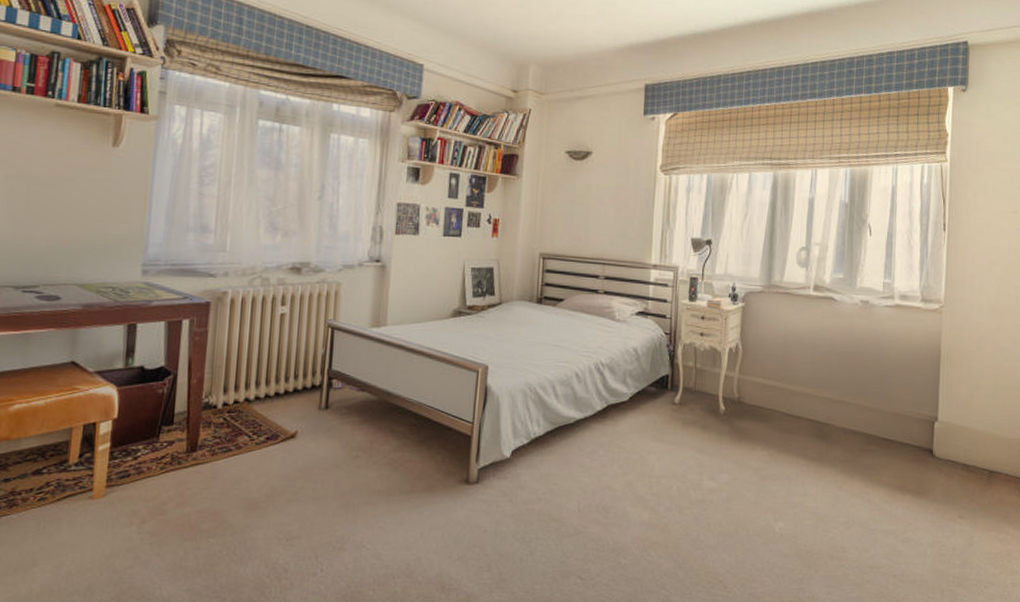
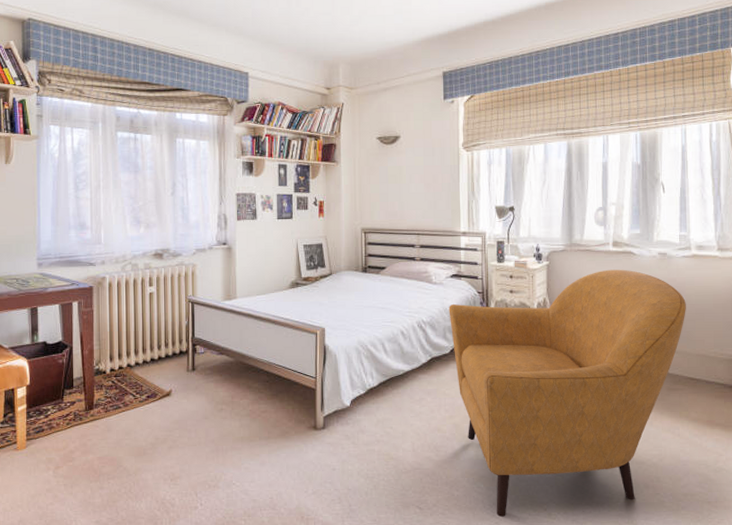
armchair: none [631,315,885,589] -> present [449,269,686,517]

